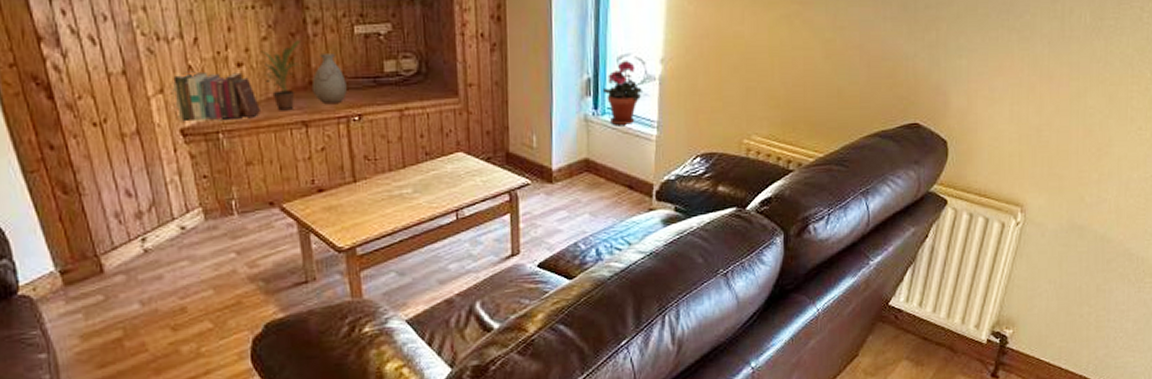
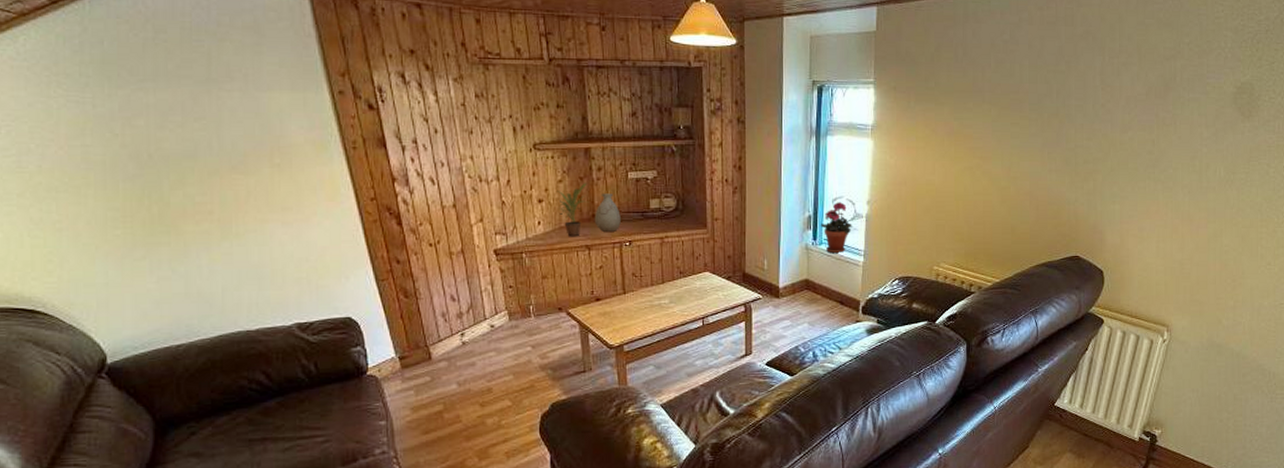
books: present [172,71,260,122] -> none [489,206,555,244]

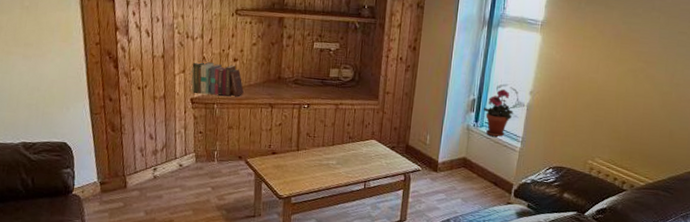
books: none [489,206,555,244] -> present [190,60,244,97]
potted plant: present [558,183,588,237] -> none [250,48,277,95]
vase: present [594,193,621,232] -> none [279,59,303,94]

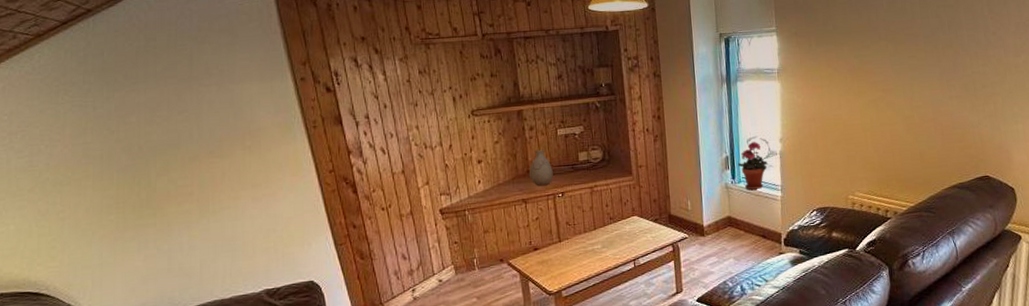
books: present [190,60,244,97] -> none [434,167,494,204]
vase: none [279,59,303,94] -> present [528,150,553,186]

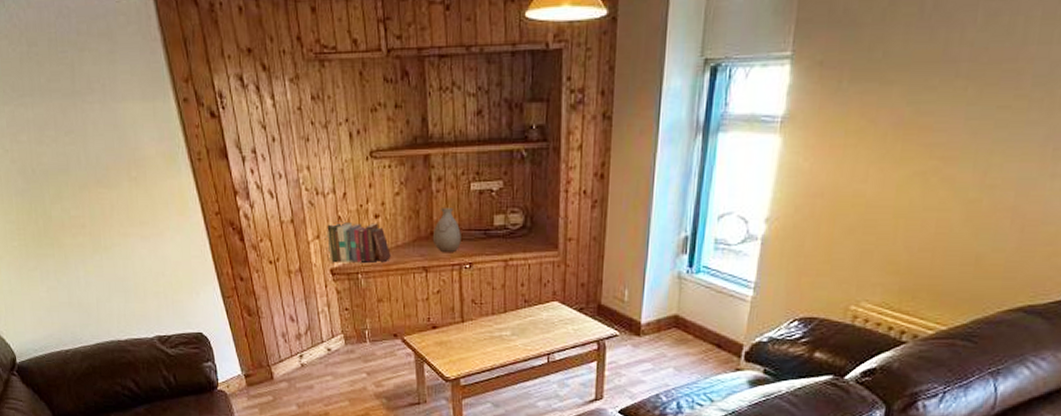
books: none [434,167,494,204] -> present [326,221,391,264]
potted plant: present [737,141,768,191] -> none [699,218,742,285]

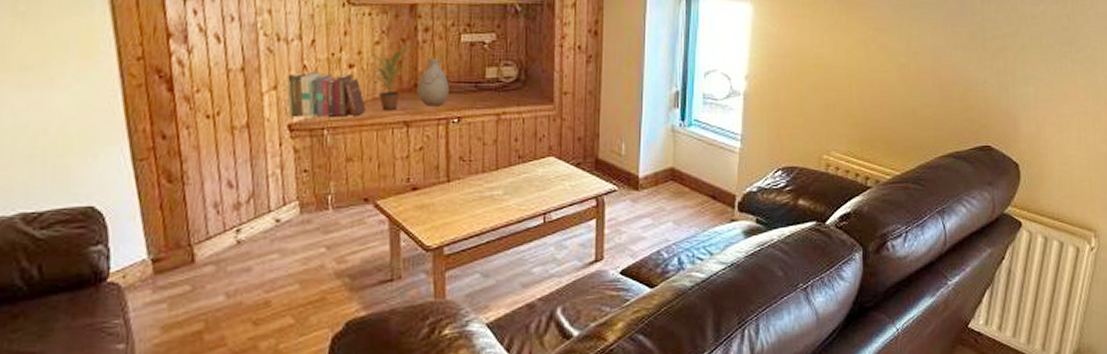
potted plant: none [395,196,426,257] -> present [373,46,410,111]

